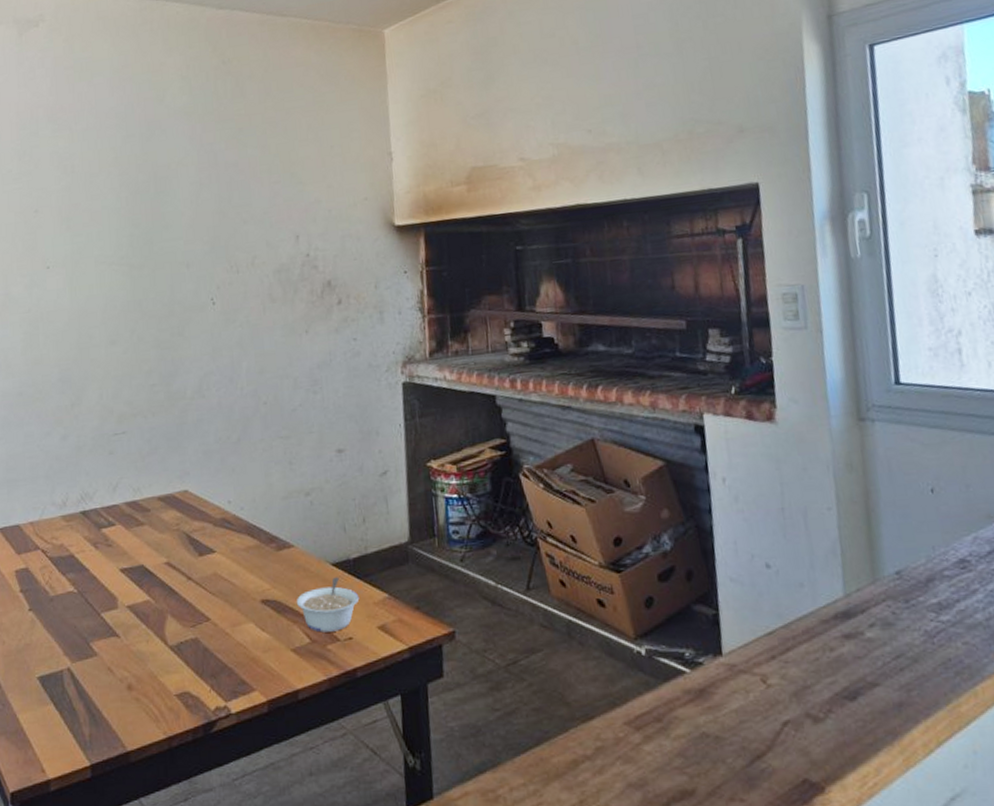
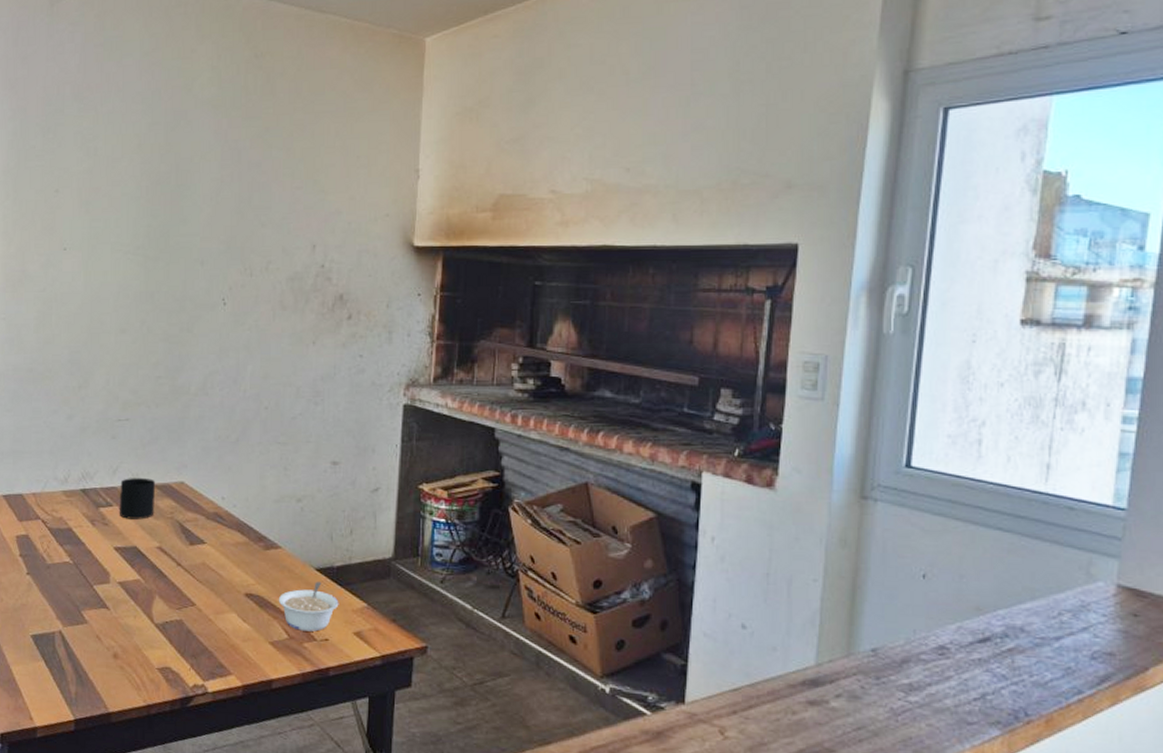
mug: none [121,491,160,537] -> present [119,478,155,520]

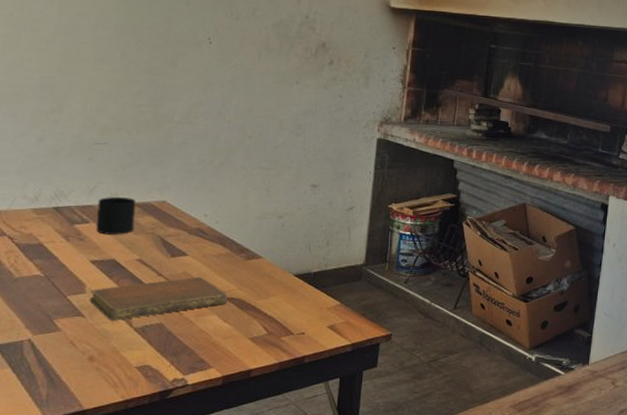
notebook: none [113,568,247,615] -> present [89,277,228,320]
legume: present [278,581,339,632] -> none [258,285,315,327]

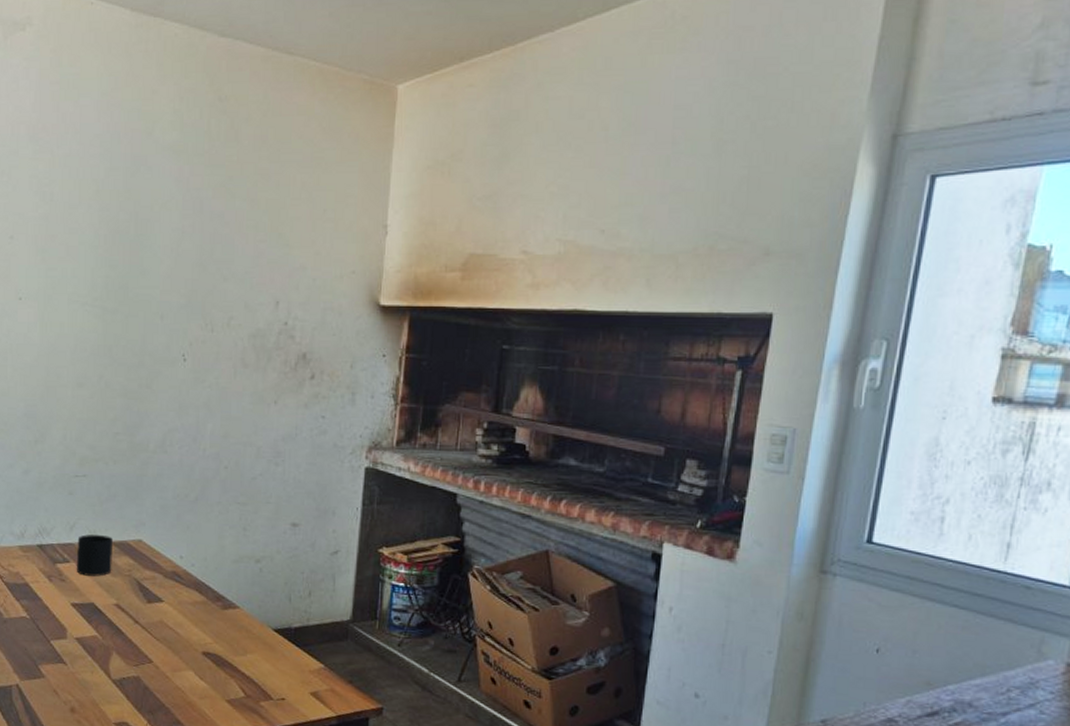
notebook: present [89,277,228,320] -> none [70,626,204,670]

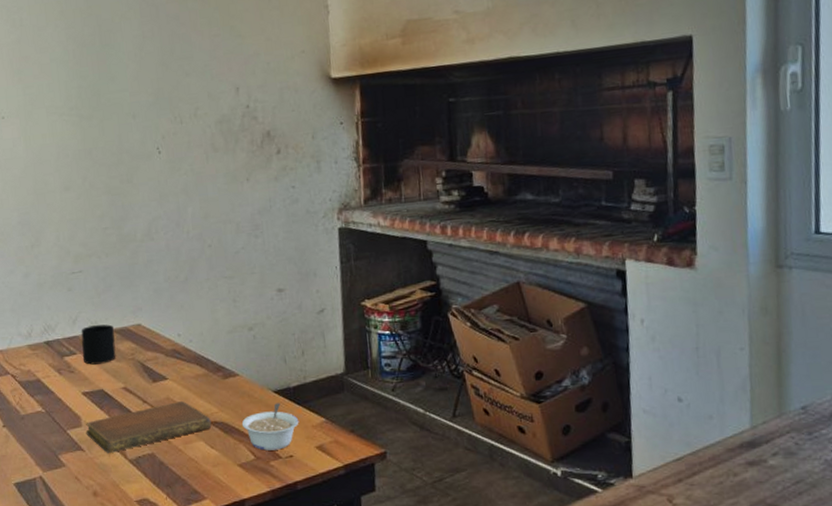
notebook: none [70,626,204,670] -> present [86,401,212,453]
legume: none [235,642,296,691] -> present [241,403,299,451]

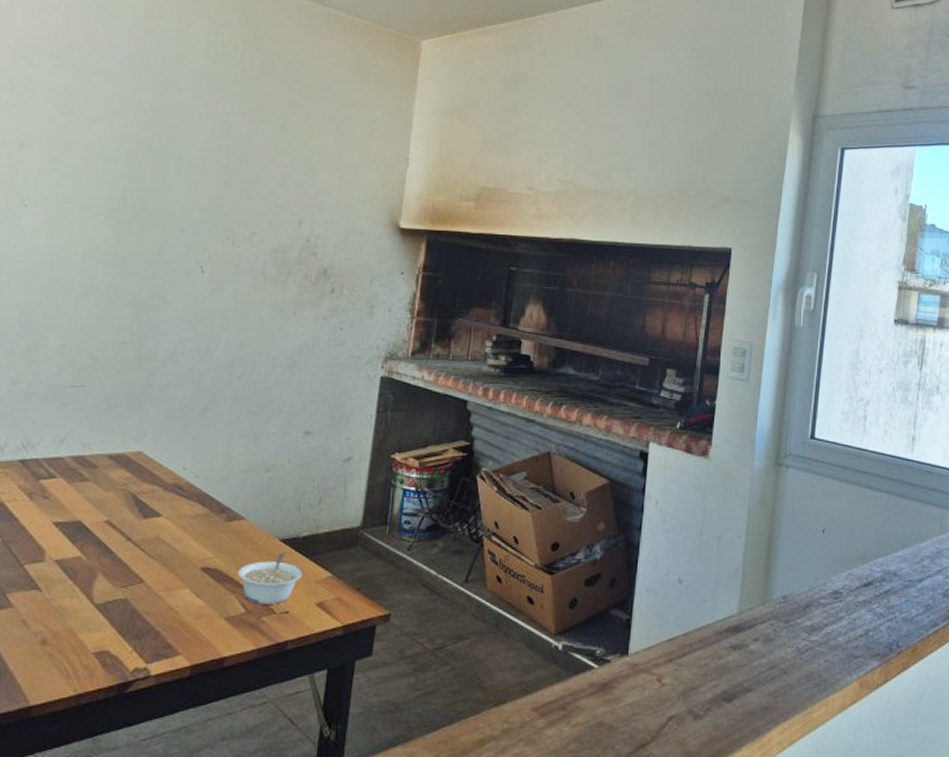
mug: present [81,324,116,365] -> none [63,447,109,492]
notebook: present [86,401,212,453] -> none [47,542,203,595]

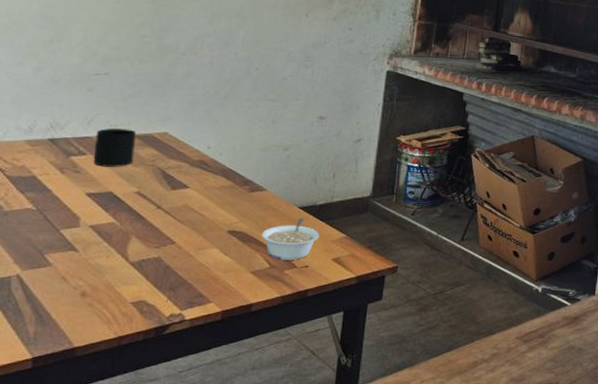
mug: none [63,447,109,492] -> present [93,128,136,167]

